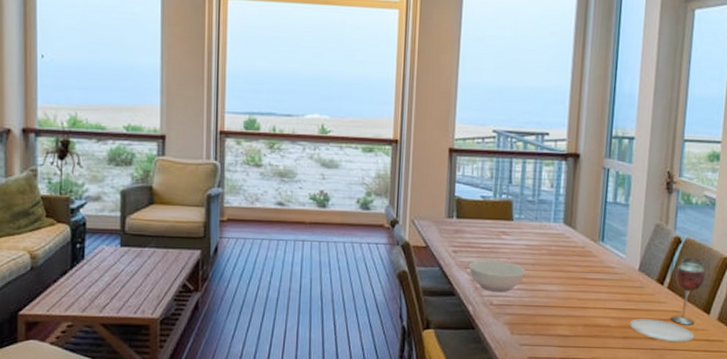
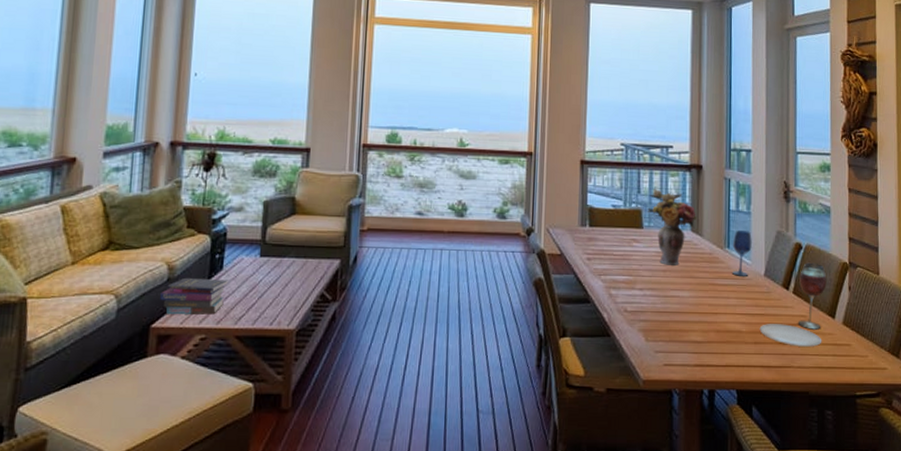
books: none [25,266,92,303] -> present [160,277,229,315]
bowl: present [469,260,526,292] -> none [603,267,658,298]
flower arrangement: none [519,179,571,259] -> present [648,189,697,265]
wineglass: none [605,223,629,271] -> present [732,230,752,276]

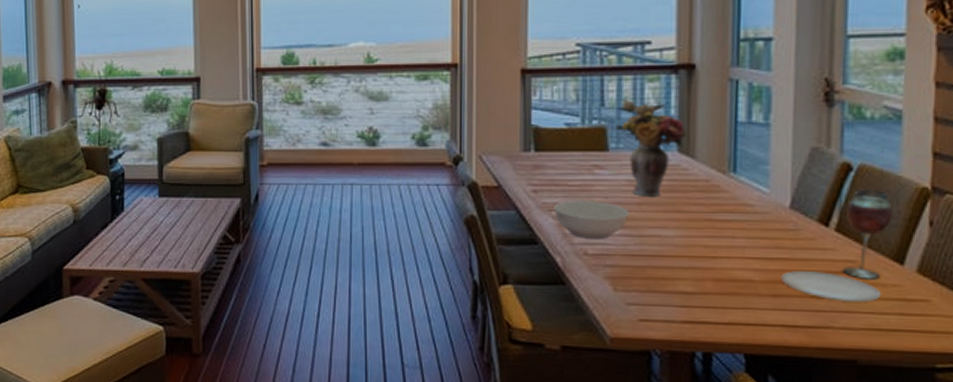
books: present [160,277,229,315] -> none [69,219,131,257]
bowl: none [603,267,658,298] -> present [554,201,630,238]
wineglass: present [732,230,752,276] -> none [740,149,772,209]

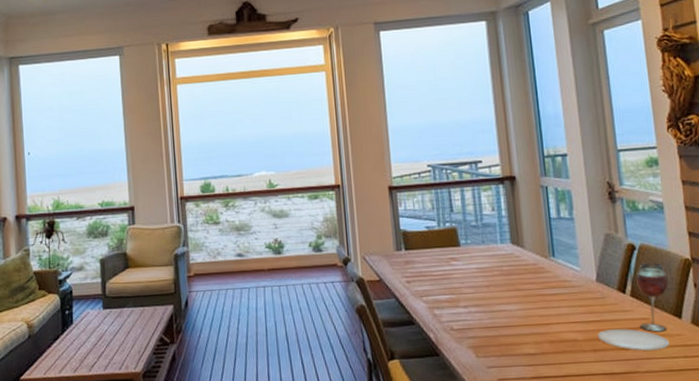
bowl: present [554,201,630,238] -> none [424,286,481,317]
flower arrangement: present [615,100,688,197] -> none [463,205,517,280]

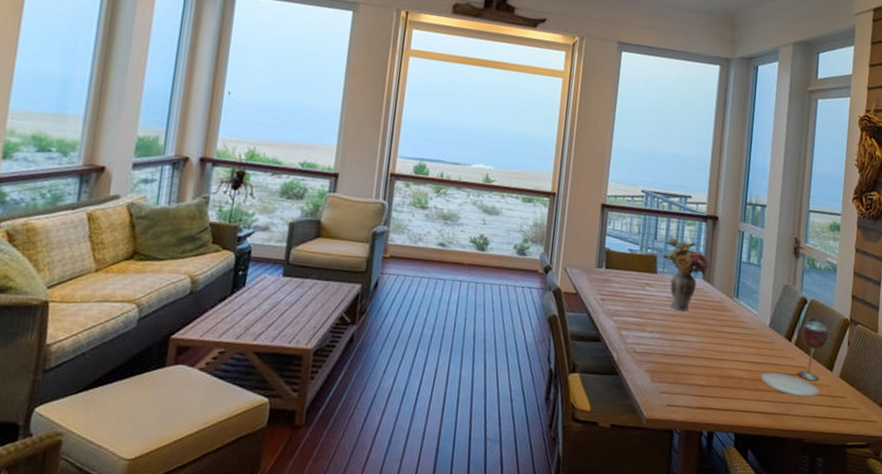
flower arrangement: none [463,205,517,280] -> present [662,236,710,311]

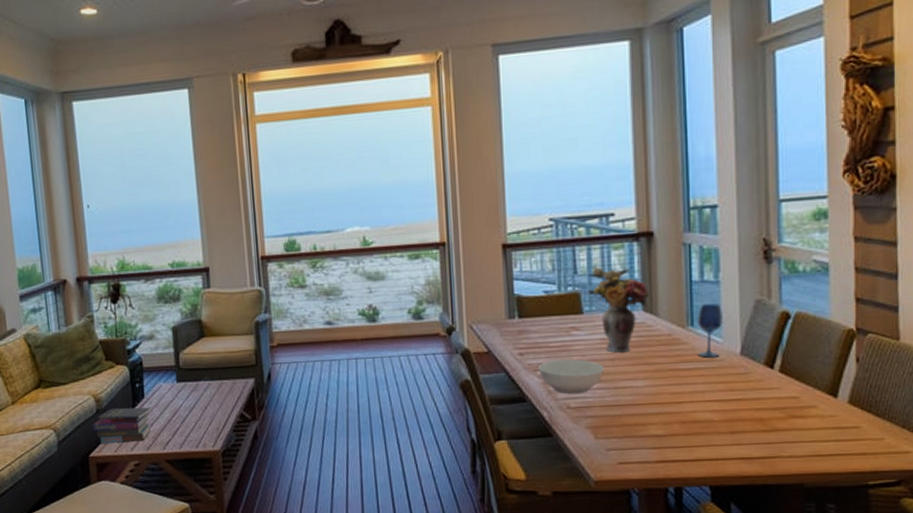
books: none [181,291,251,330] -> present [92,407,152,445]
bowl: none [615,309,667,340] -> present [539,359,605,394]
wineglass: none [739,282,760,326] -> present [698,303,723,358]
plate: present [760,372,819,397] -> none [736,408,821,434]
wineglass: present [797,316,828,381] -> none [787,333,825,413]

